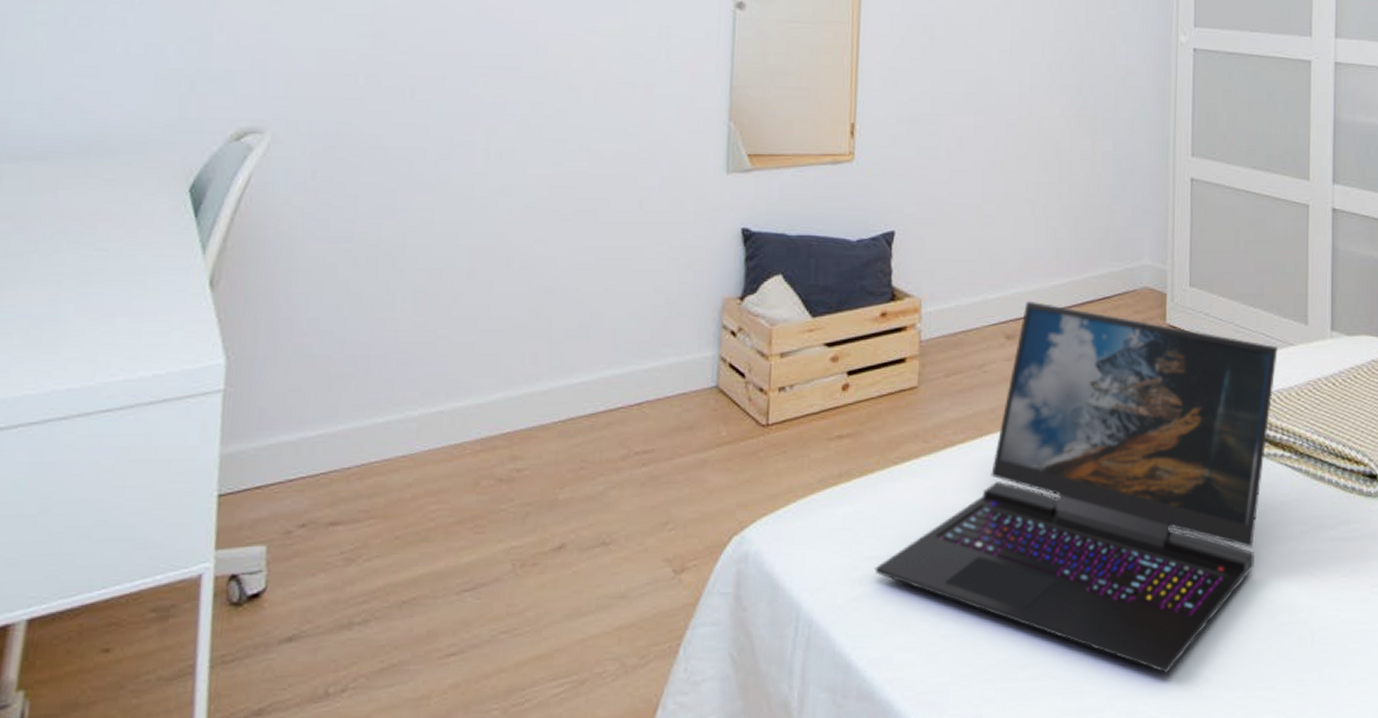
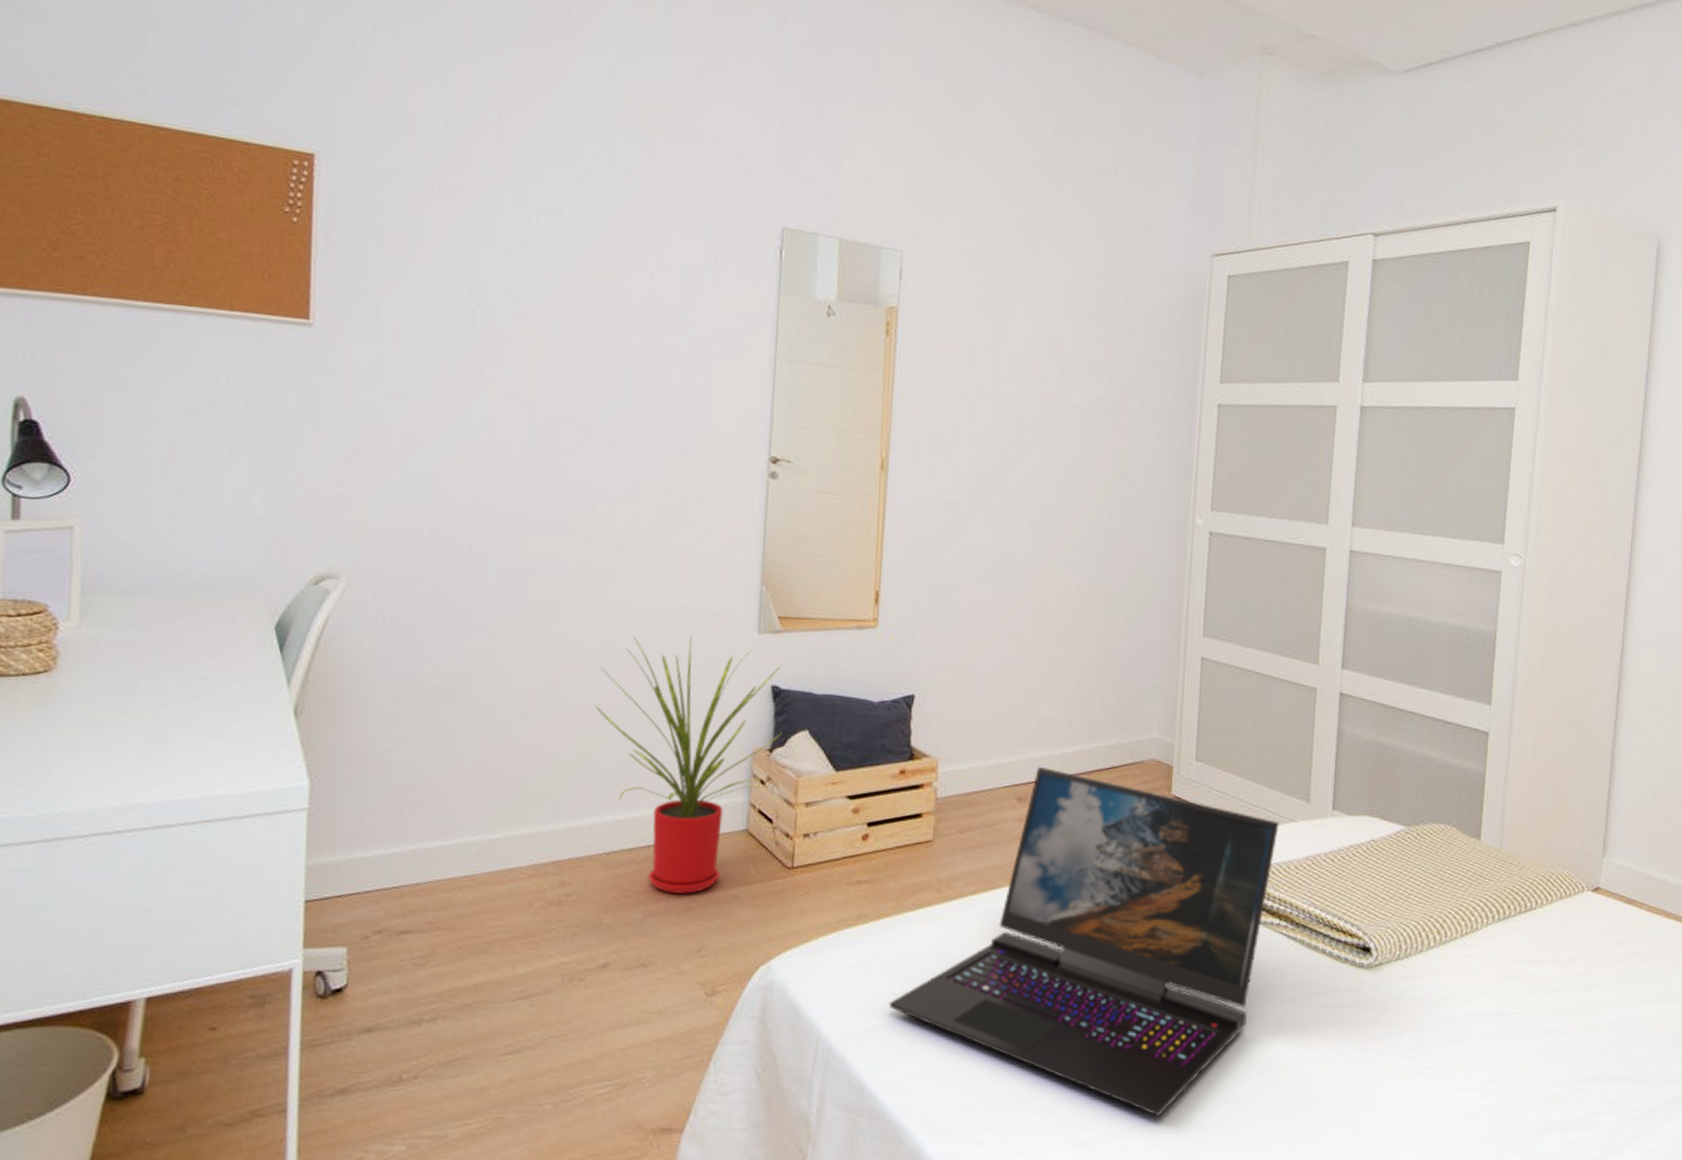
house plant: none [549,177,754,461] -> present [595,634,783,894]

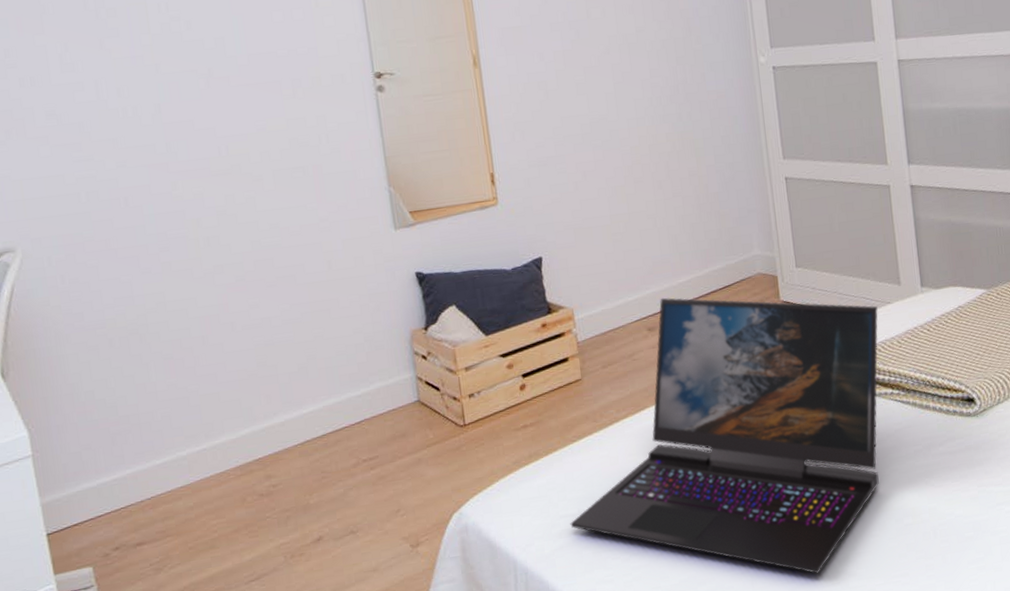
house plant: present [595,634,783,894] -> none [263,241,433,467]

